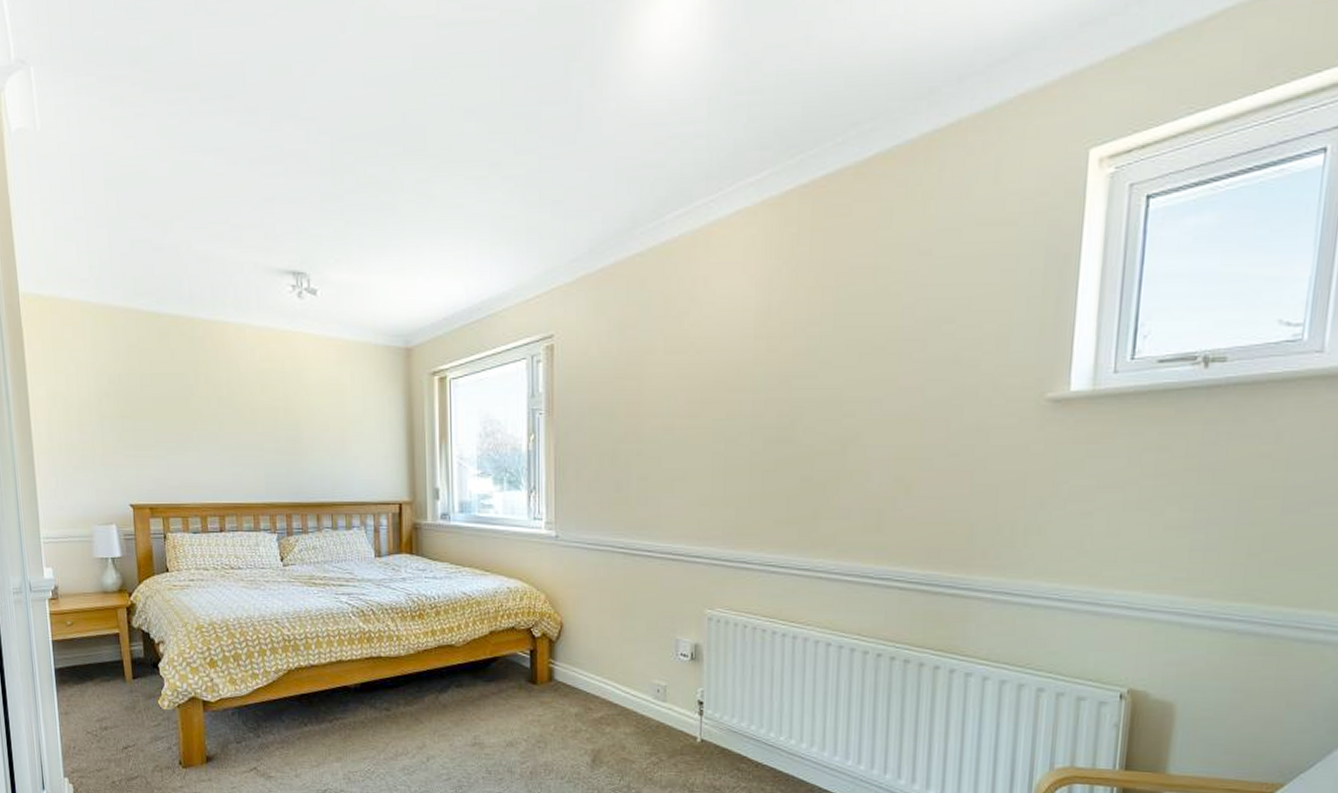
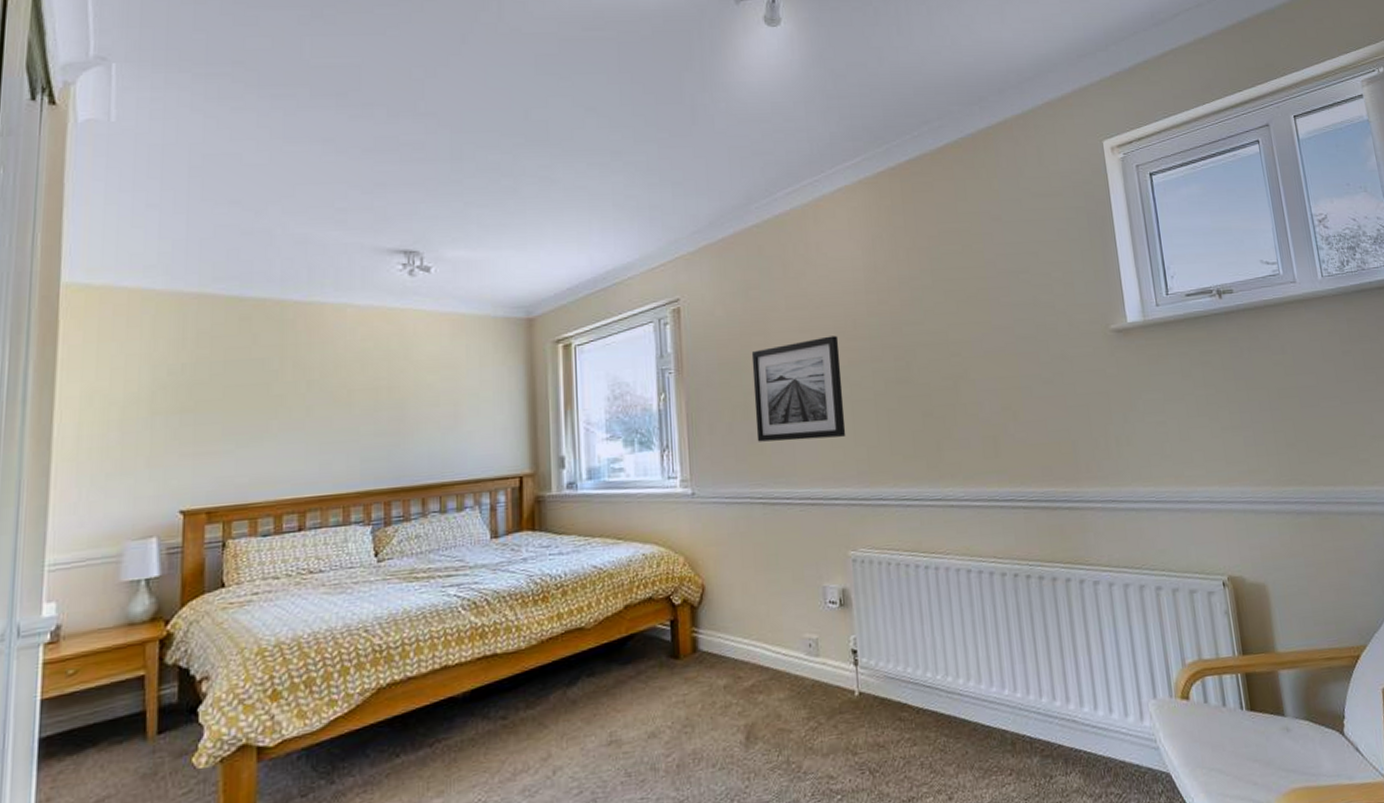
wall art: none [623,385,718,494] -> present [751,335,846,442]

